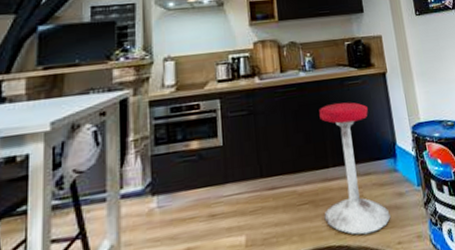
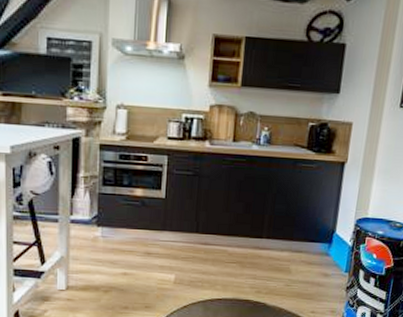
stool: present [319,102,391,235] -> none [248,182,316,299]

